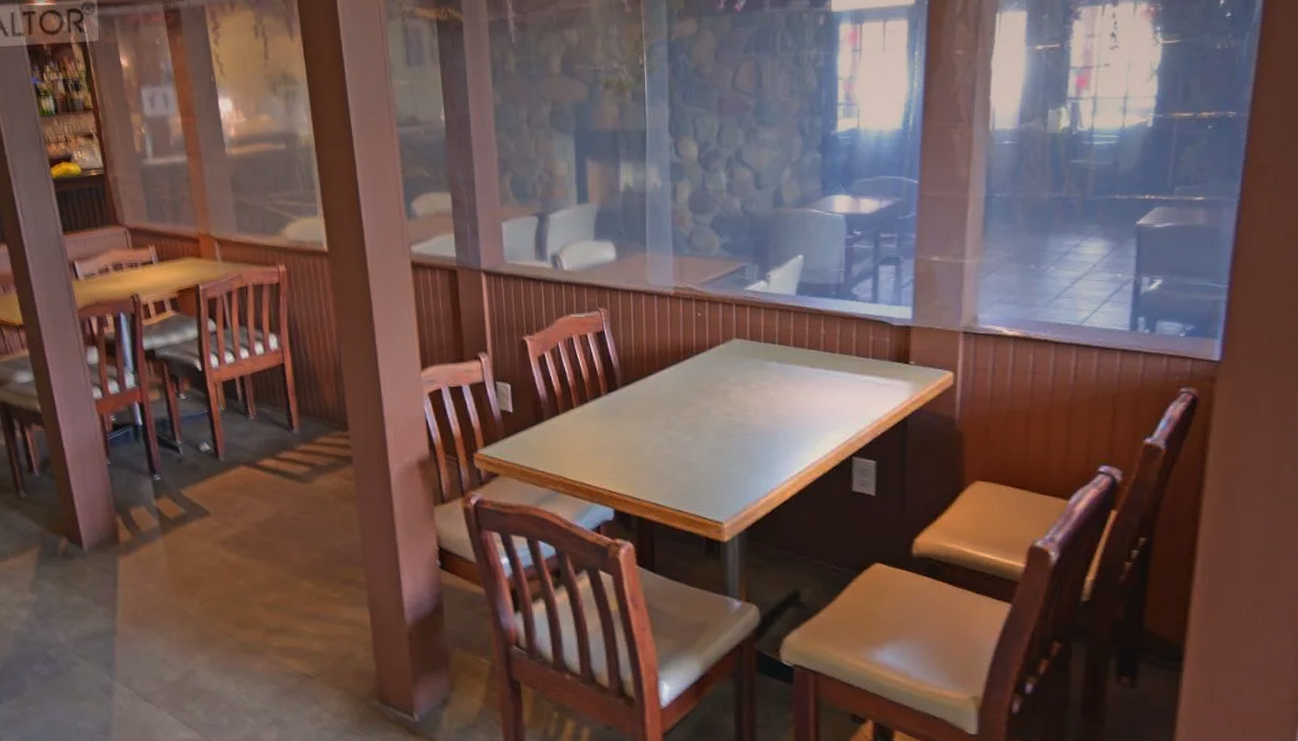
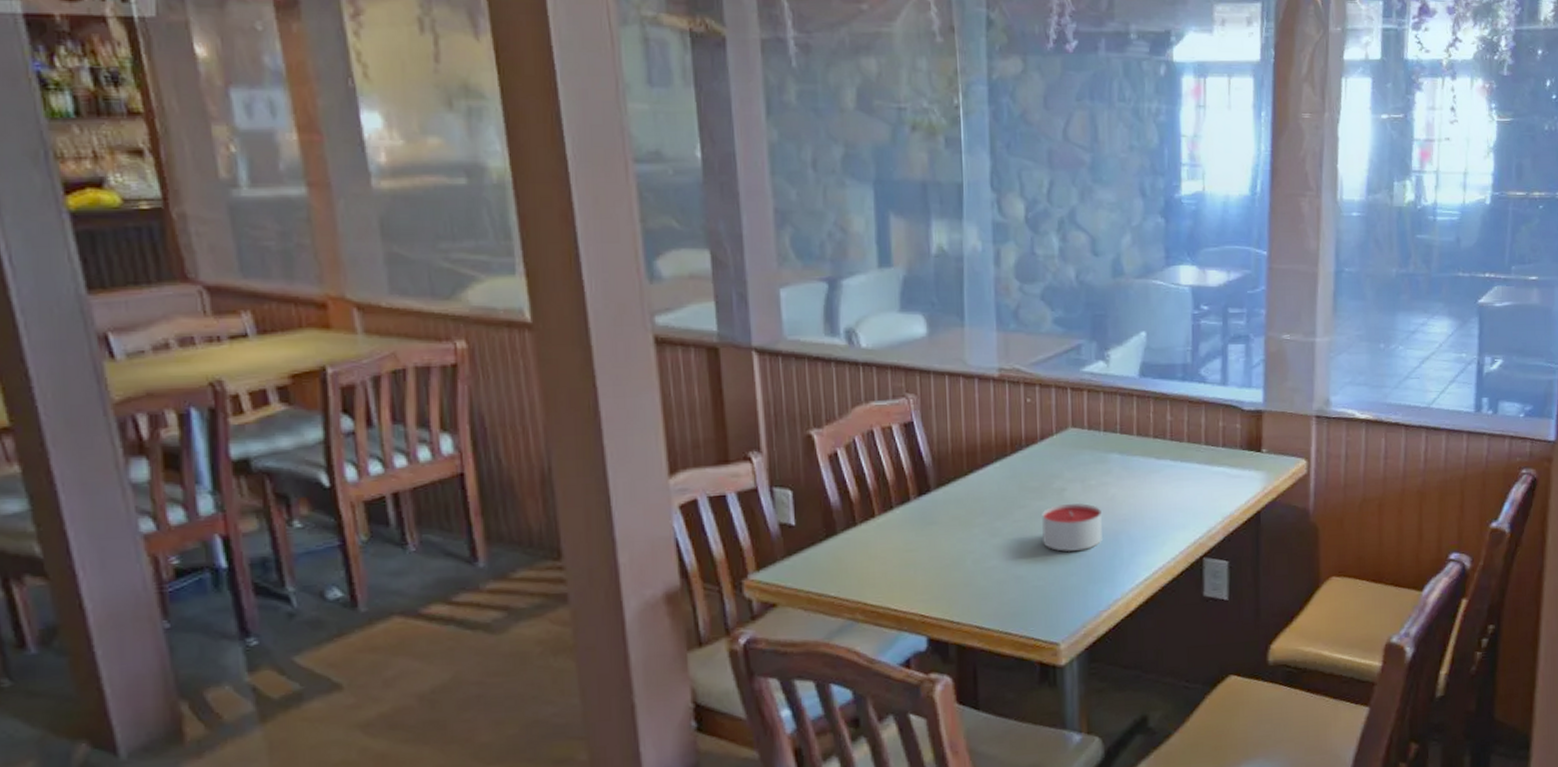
candle: none [709,404,761,445] -> present [1042,503,1102,551]

